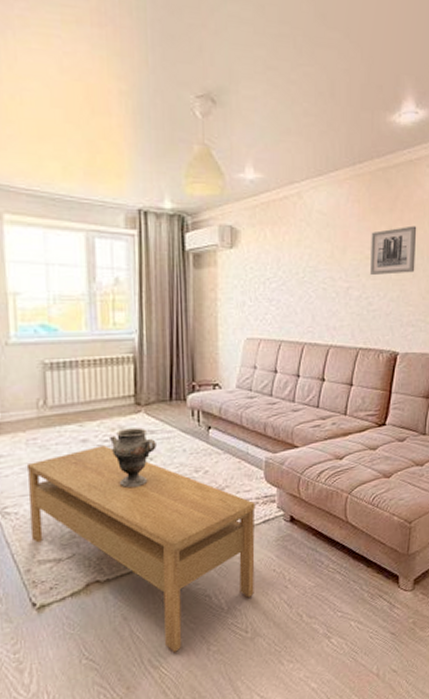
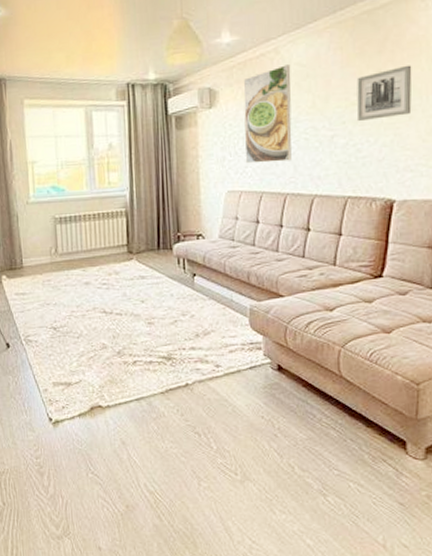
coffee table: present [26,445,255,652] -> none [43,288,243,481]
decorative vase: present [110,427,156,489] -> none [108,273,147,327]
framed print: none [265,211,312,310] -> present [243,64,292,164]

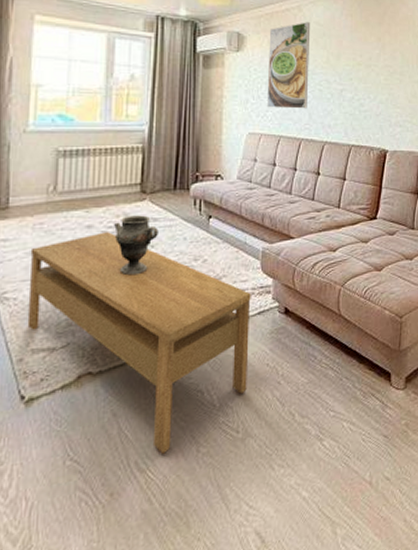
coffee table: none [43,288,243,481] -> present [27,232,251,454]
decorative vase: none [108,273,147,327] -> present [114,215,158,276]
wall art: present [356,65,412,121] -> none [361,37,403,80]

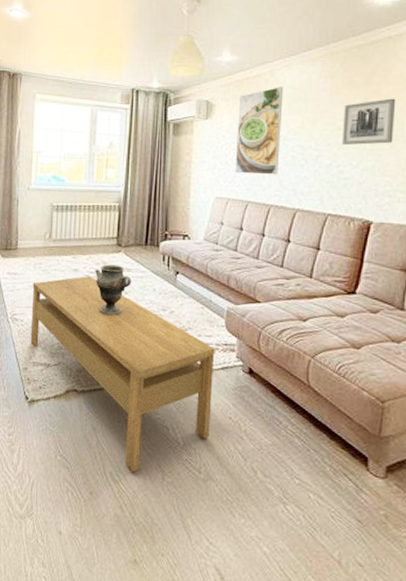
wall art: none [361,37,403,80] -> present [341,98,396,145]

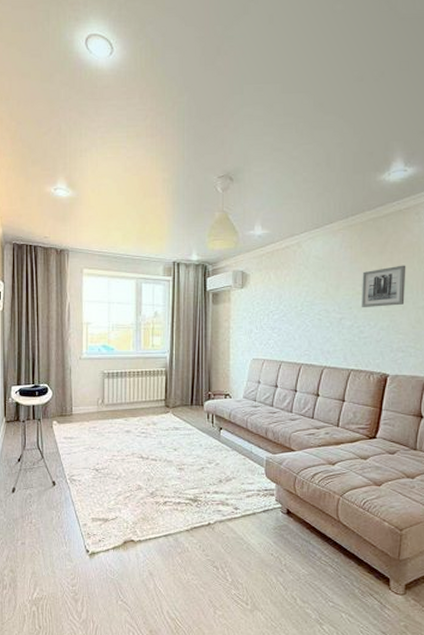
coffee table: present [30,276,215,473] -> none [88,436,257,609]
decorative vase: present [95,264,131,316] -> none [146,425,180,471]
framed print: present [234,87,284,175] -> none [269,257,310,337]

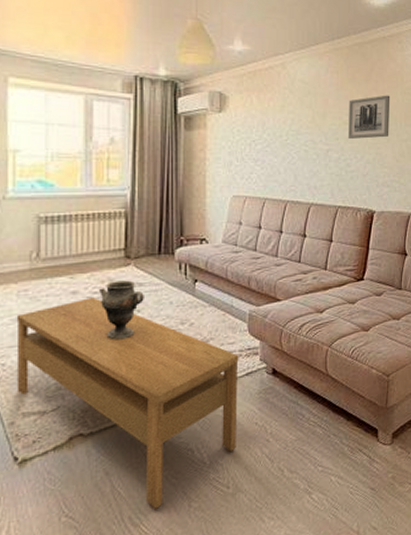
coffee table: none [88,436,257,609] -> present [16,297,239,509]
decorative vase: none [146,425,180,471] -> present [99,280,144,341]

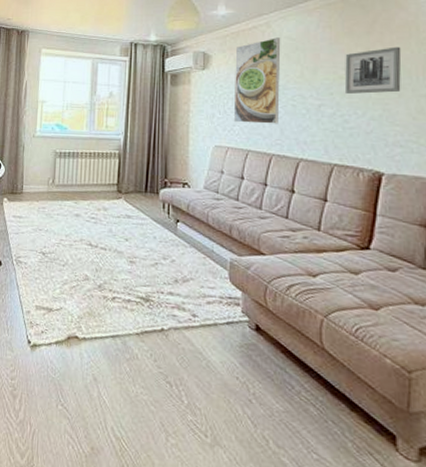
coffee table: present [16,297,239,509] -> none [33,221,219,430]
decorative vase: present [99,280,144,341] -> none [96,210,132,263]
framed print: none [251,80,295,170] -> present [233,38,281,124]

